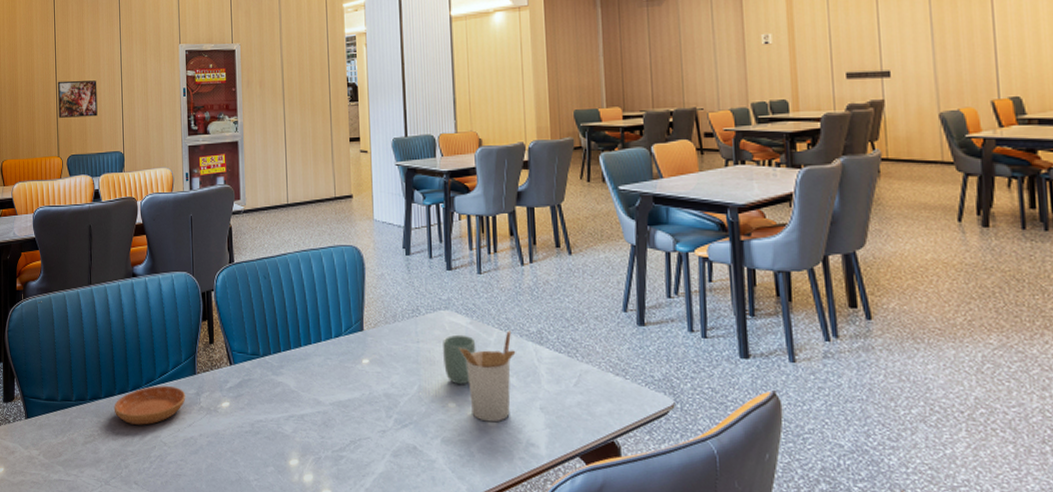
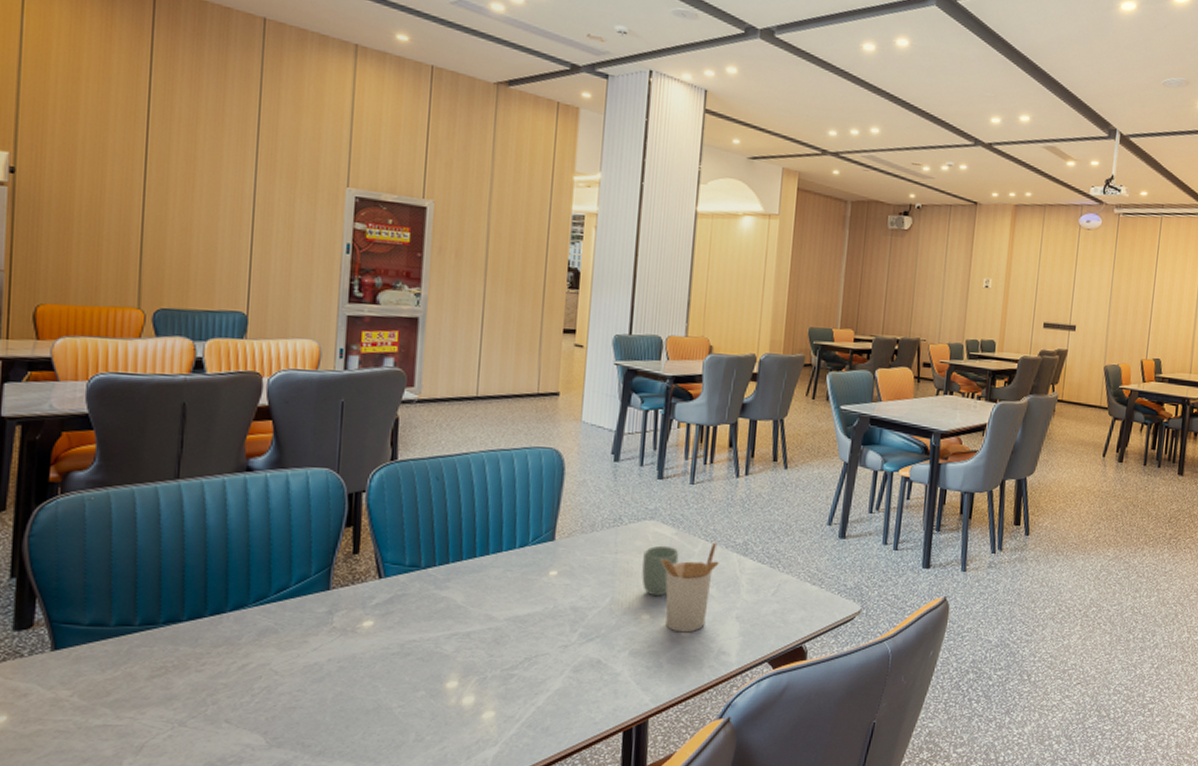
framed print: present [58,80,98,118] -> none [144,207,212,263]
saucer: present [114,386,186,425] -> none [201,604,313,652]

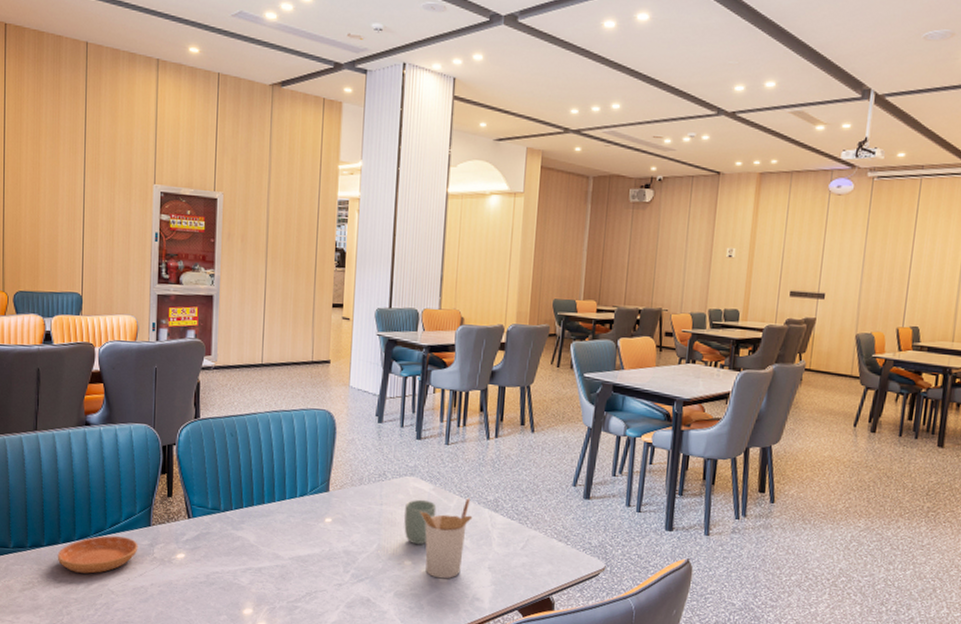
saucer: none [201,604,313,652] -> present [57,535,138,574]

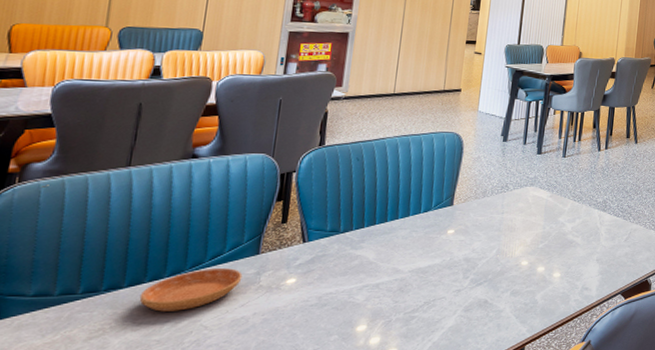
cup: present [404,499,437,545] -> none [522,206,553,247]
utensil holder: present [420,498,473,579] -> none [537,201,584,274]

